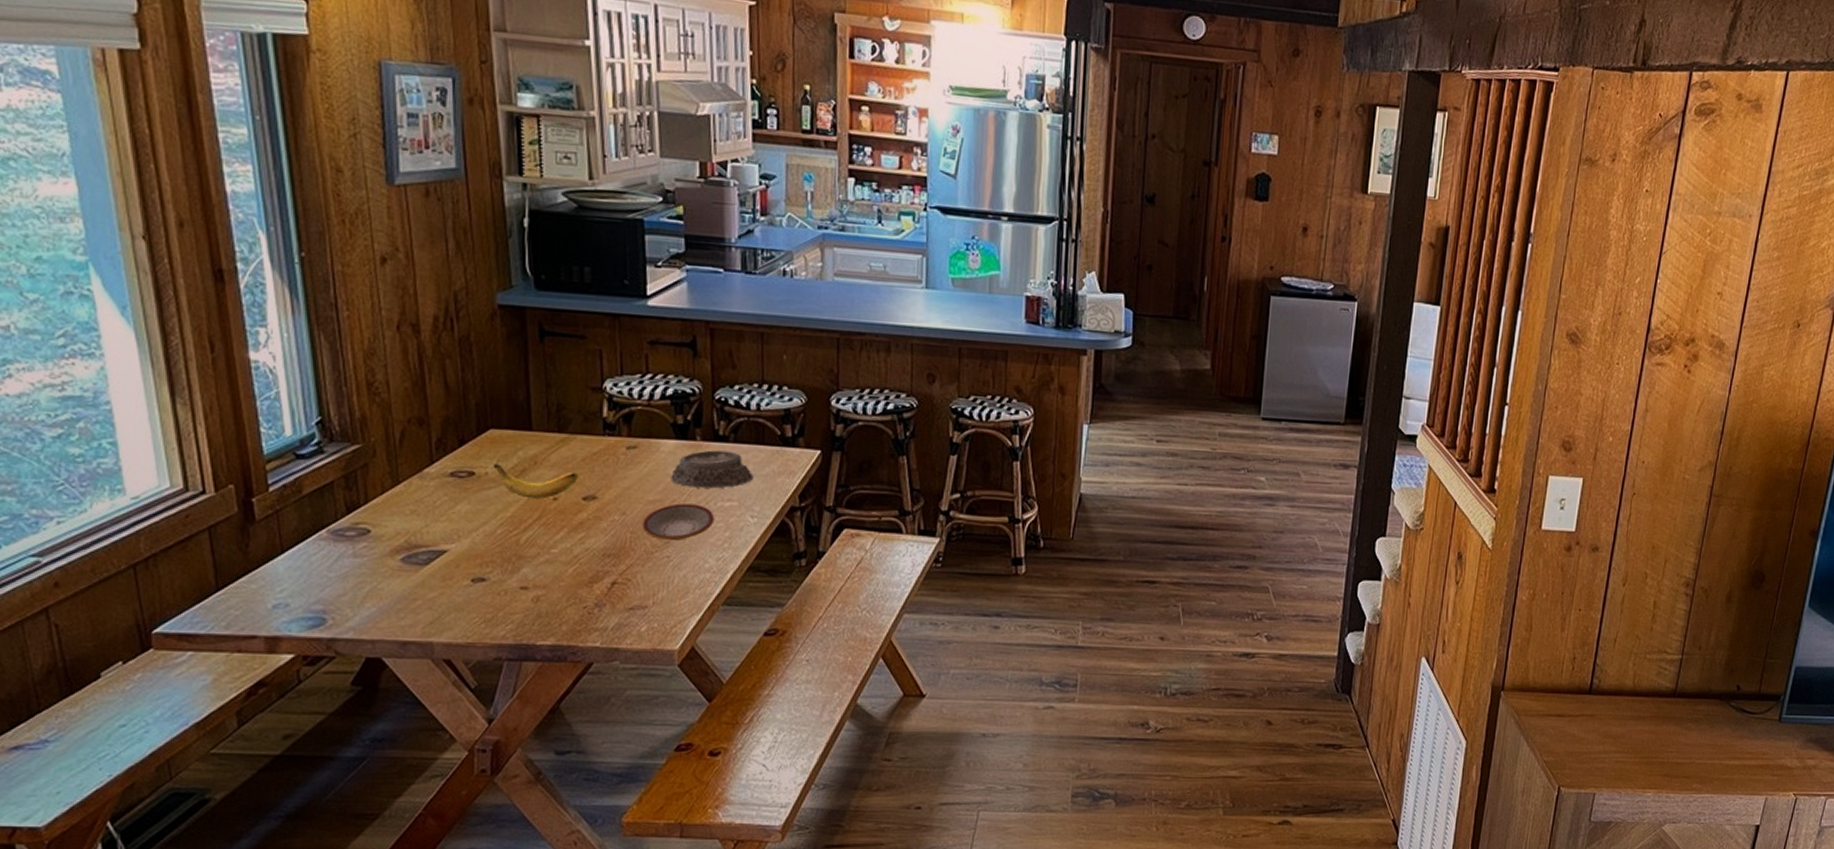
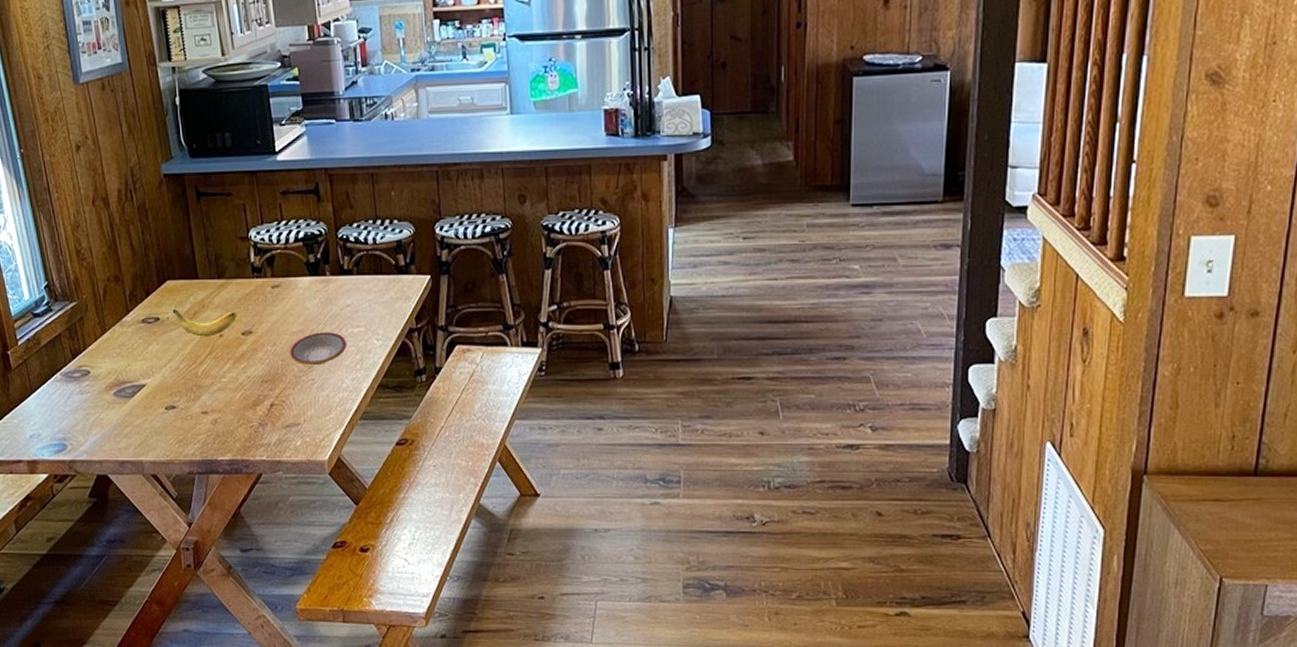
mortar: present [671,450,754,489] -> none [309,283,376,317]

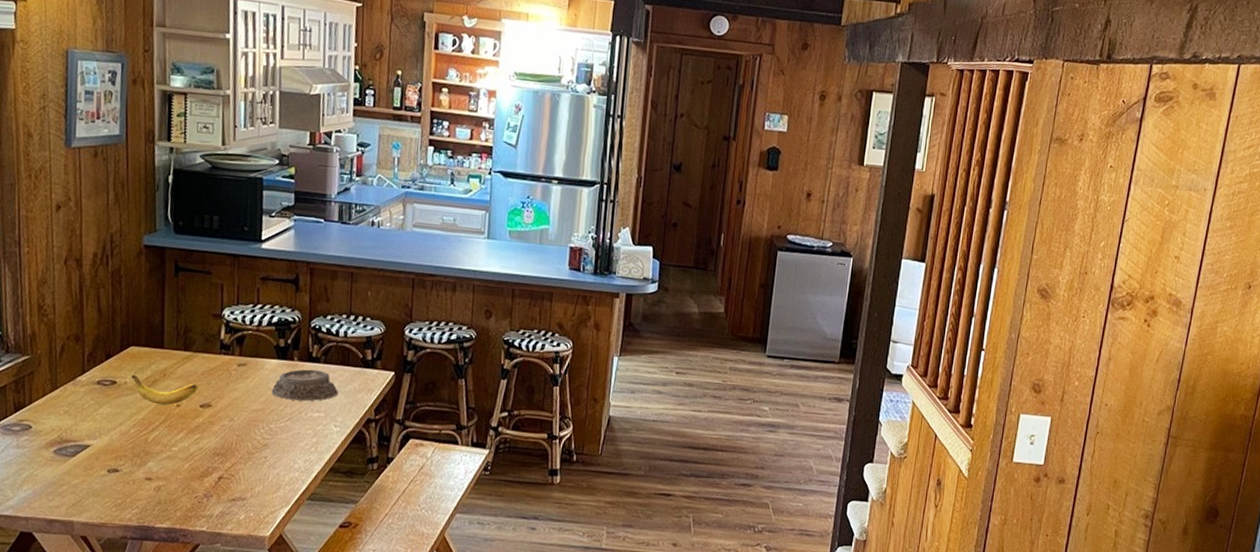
plate: present [290,332,347,365] -> none [246,413,305,444]
mortar: none [309,283,376,317] -> present [271,369,339,402]

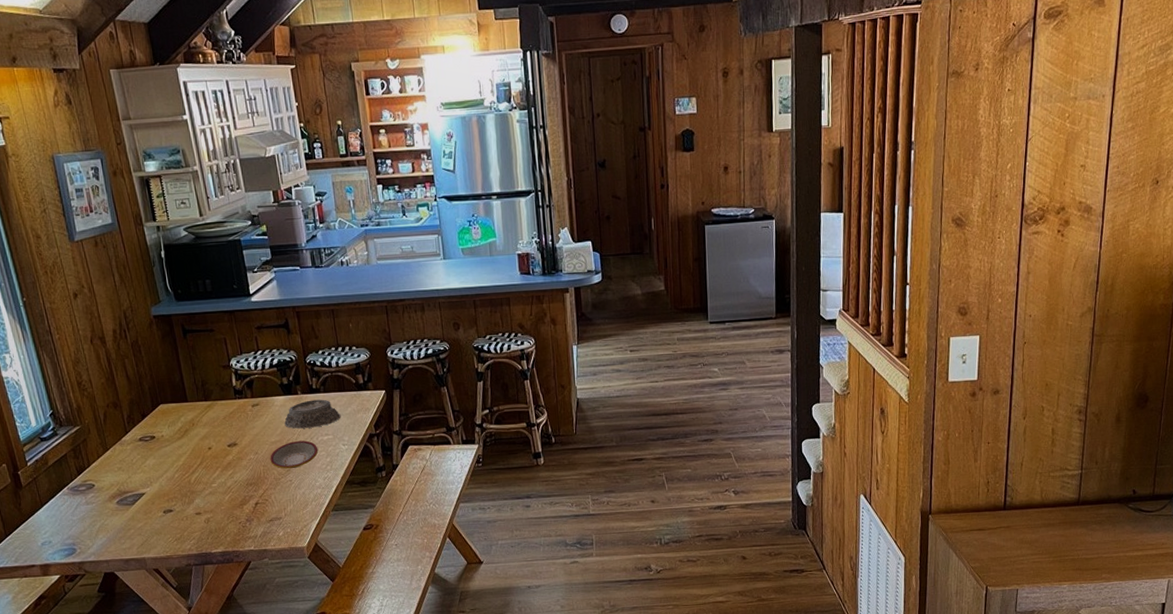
banana: present [131,375,199,406] -> none [166,427,223,451]
plate: none [246,413,305,444] -> present [270,440,319,469]

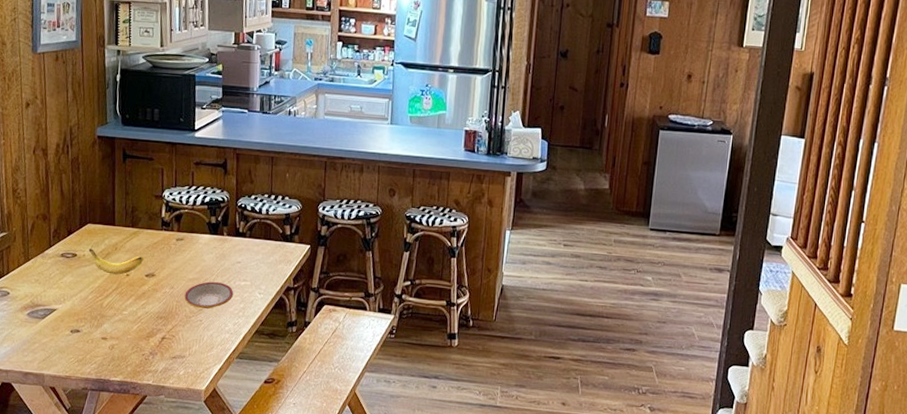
banana: none [166,427,223,451] -> present [88,249,144,275]
mortar: present [284,399,341,429] -> none [205,243,262,272]

